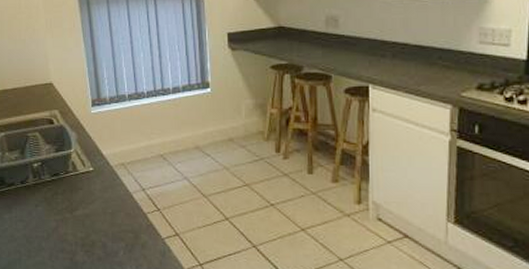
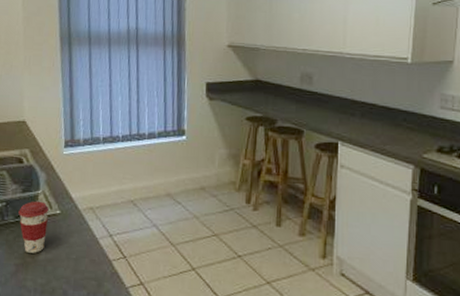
coffee cup: none [54,159,82,209] -> present [18,201,49,253]

